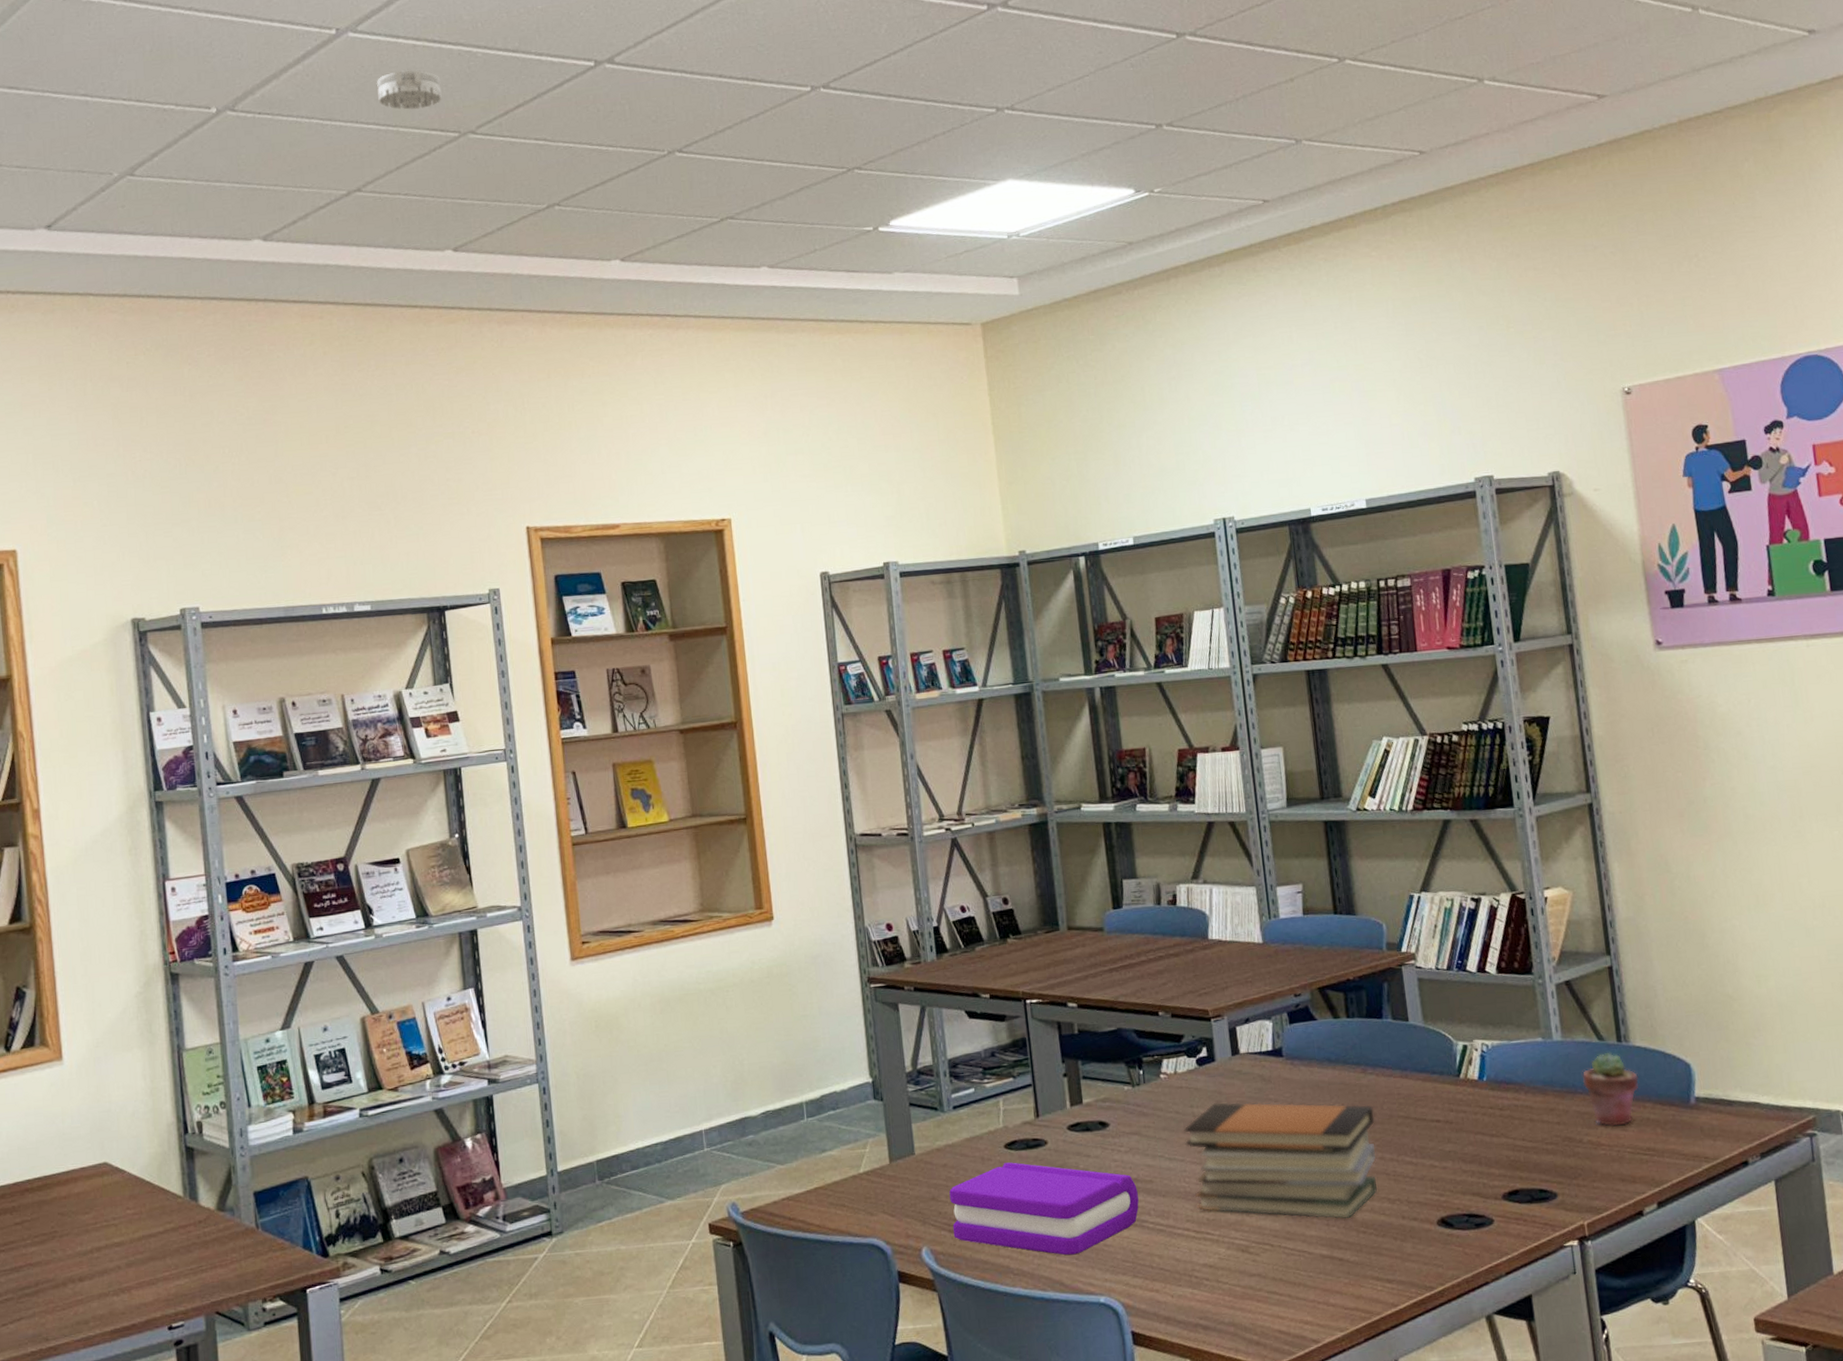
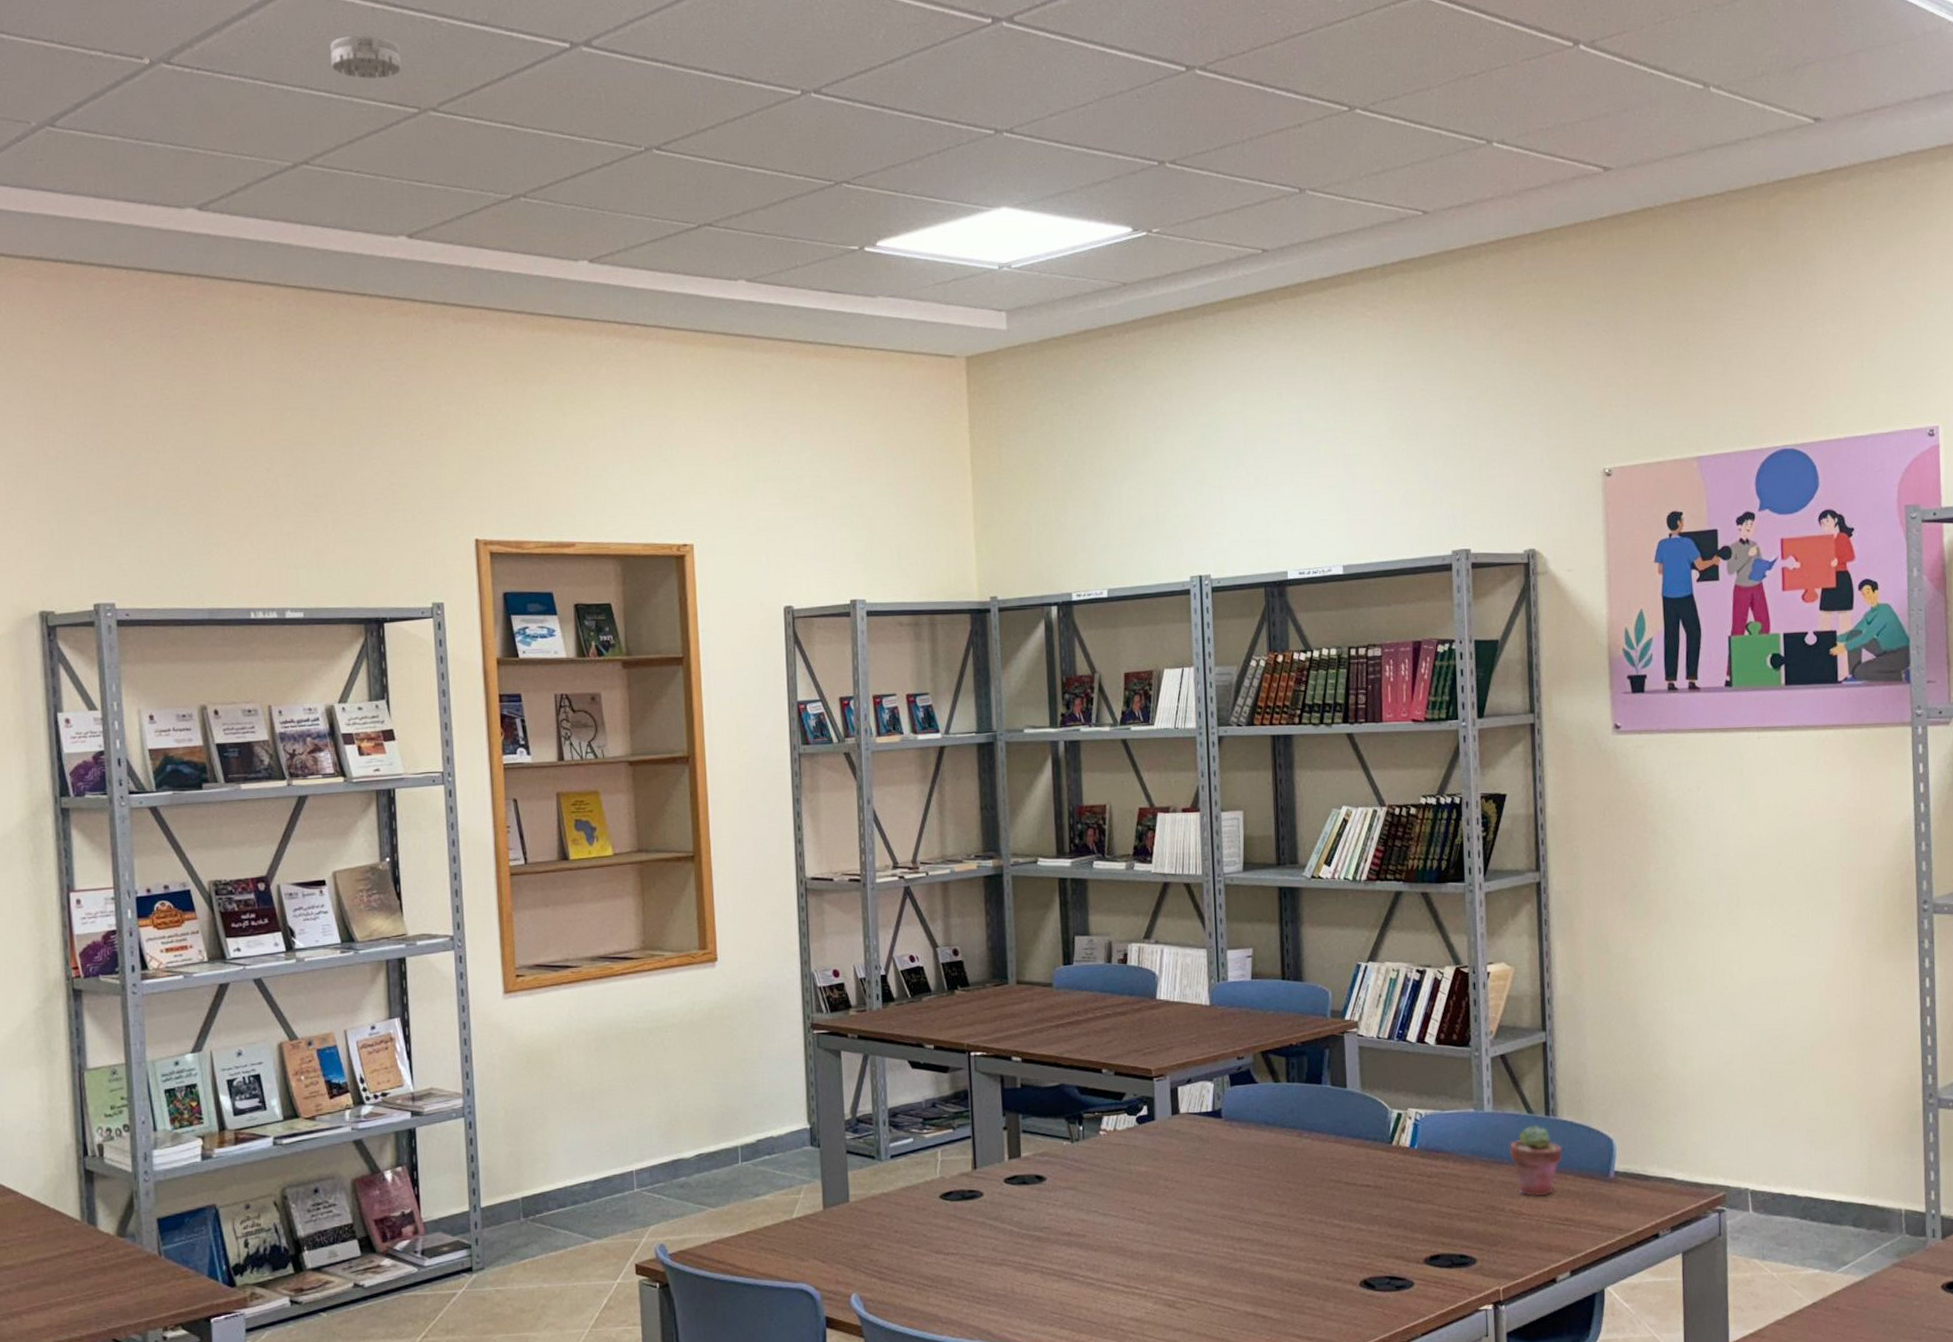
book: present [949,1162,1139,1256] -> none [882,1212,1071,1306]
book stack: present [1183,1102,1378,1219] -> none [1119,1160,1307,1278]

